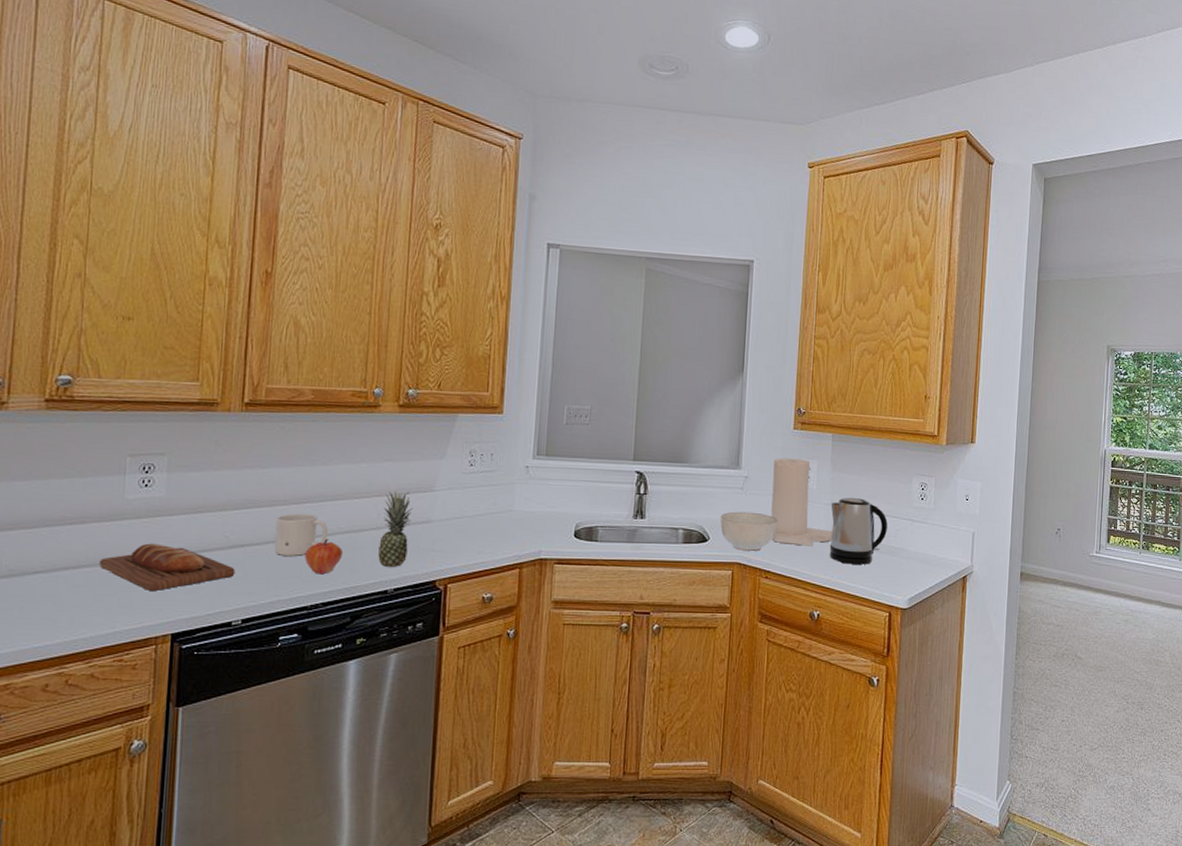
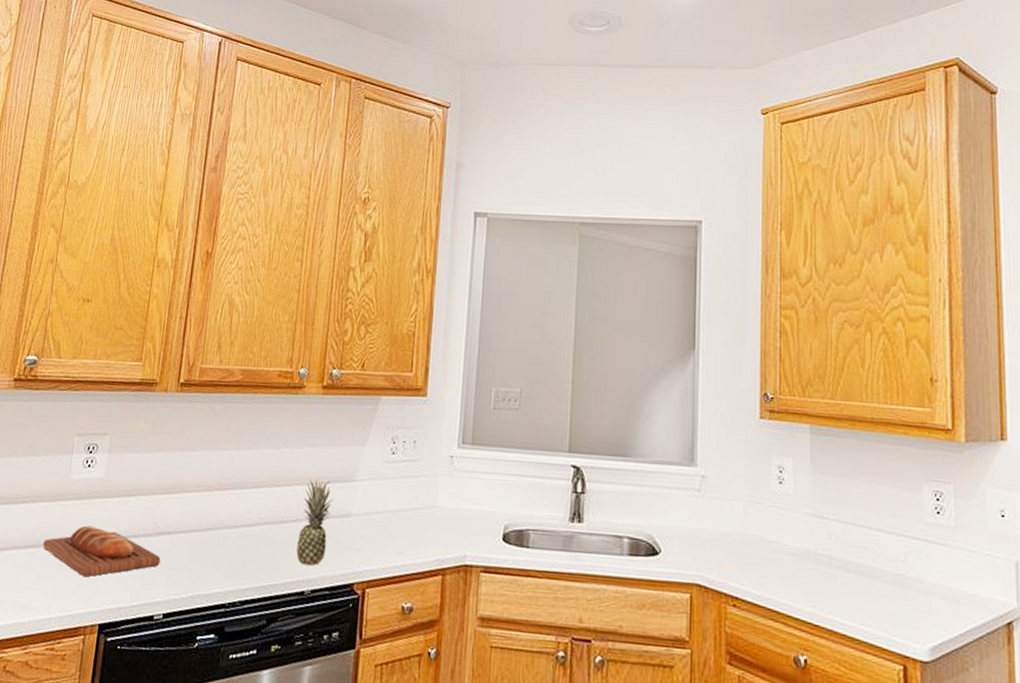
mug: present [274,513,328,557] -> none [198,500,249,548]
fruit: present [305,539,344,575] -> none [225,529,263,569]
bowl: present [720,511,778,551] -> none [673,518,746,571]
paper towel: present [771,458,833,546] -> none [737,454,818,568]
kettle: present [829,497,888,565] -> none [813,506,892,597]

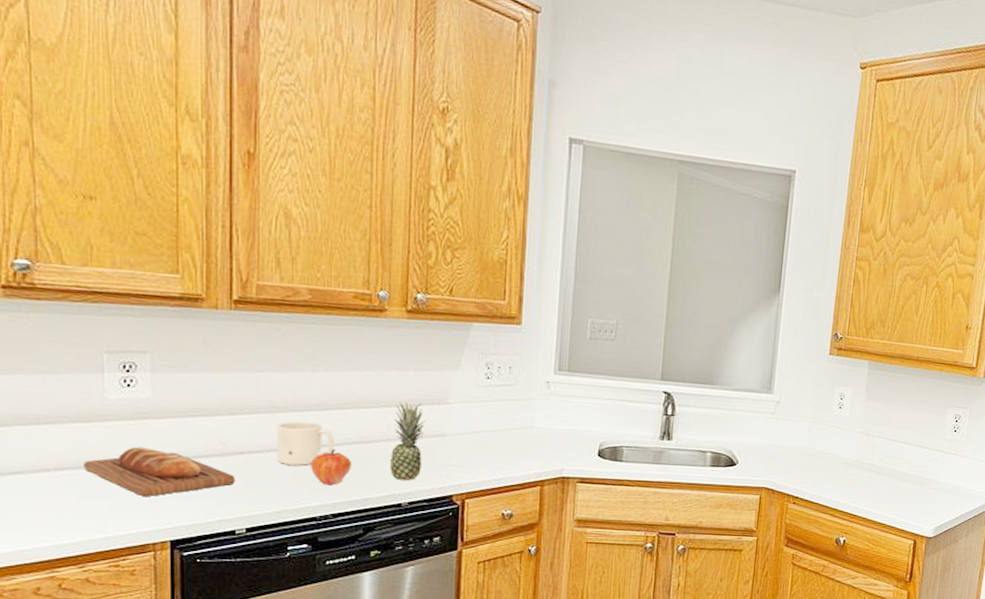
mug: none [198,500,249,548] -> present [275,421,334,466]
fruit: none [225,529,263,569] -> present [311,449,353,486]

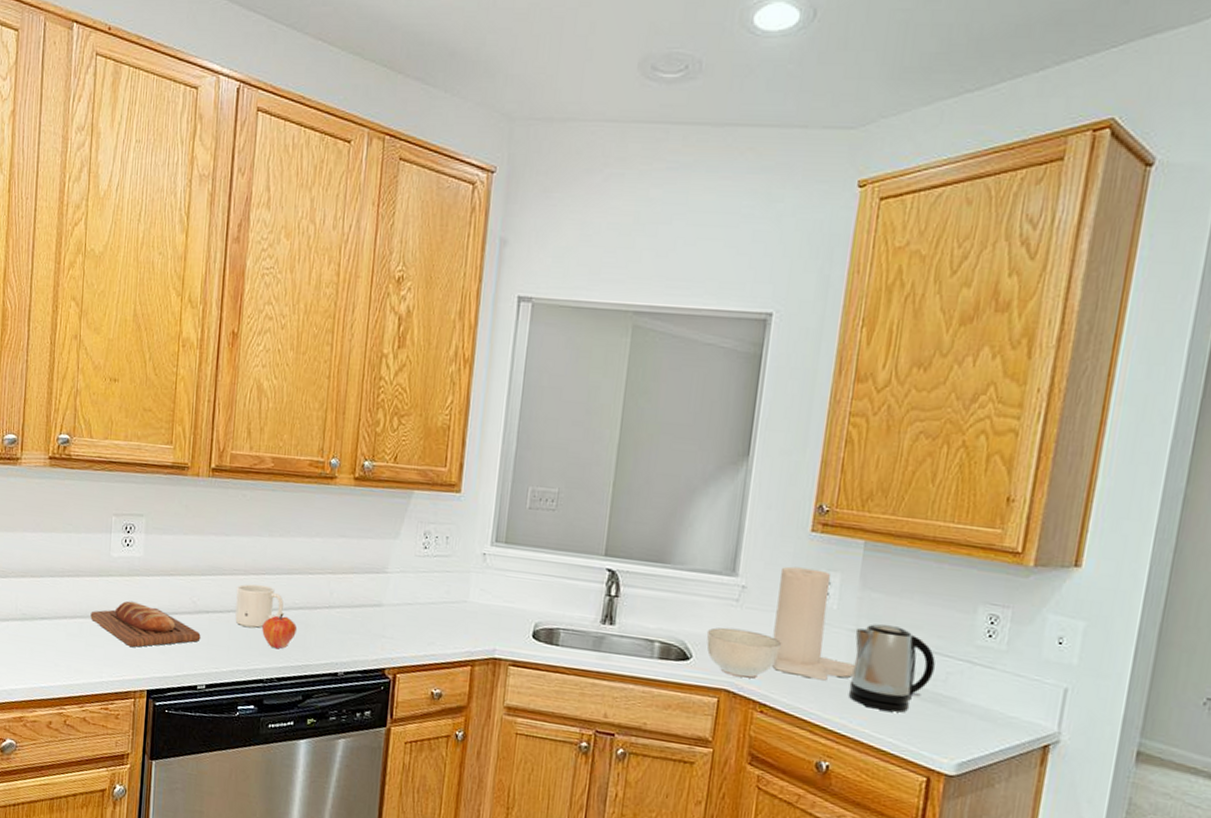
fruit: present [390,402,426,481] -> none [330,569,365,651]
bowl: none [749,436,809,477] -> present [706,627,782,679]
paper towel: none [802,384,863,474] -> present [772,566,856,681]
kettle: none [858,426,919,494] -> present [848,623,936,712]

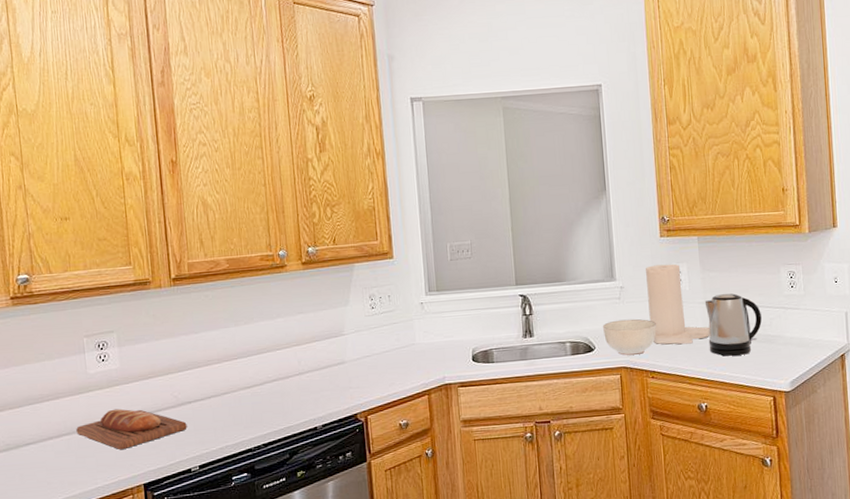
mug: present [235,584,284,628] -> none [213,367,259,408]
fruit: present [262,613,298,649] -> none [242,388,275,420]

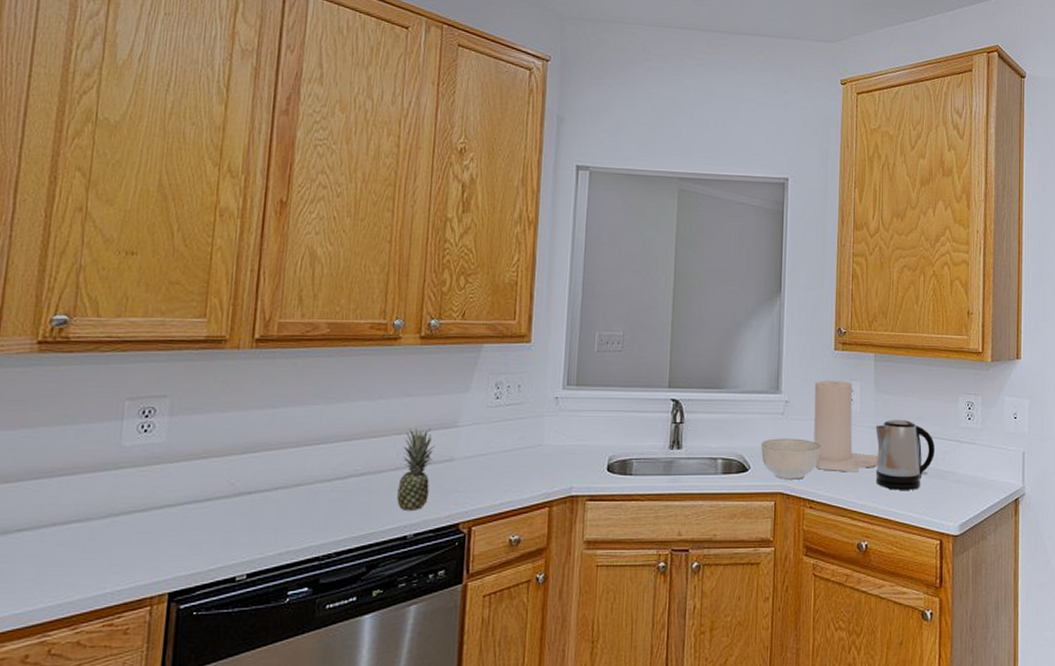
bread loaf: present [76,408,187,450] -> none [91,493,241,547]
fruit: none [302,339,329,408] -> present [397,429,435,512]

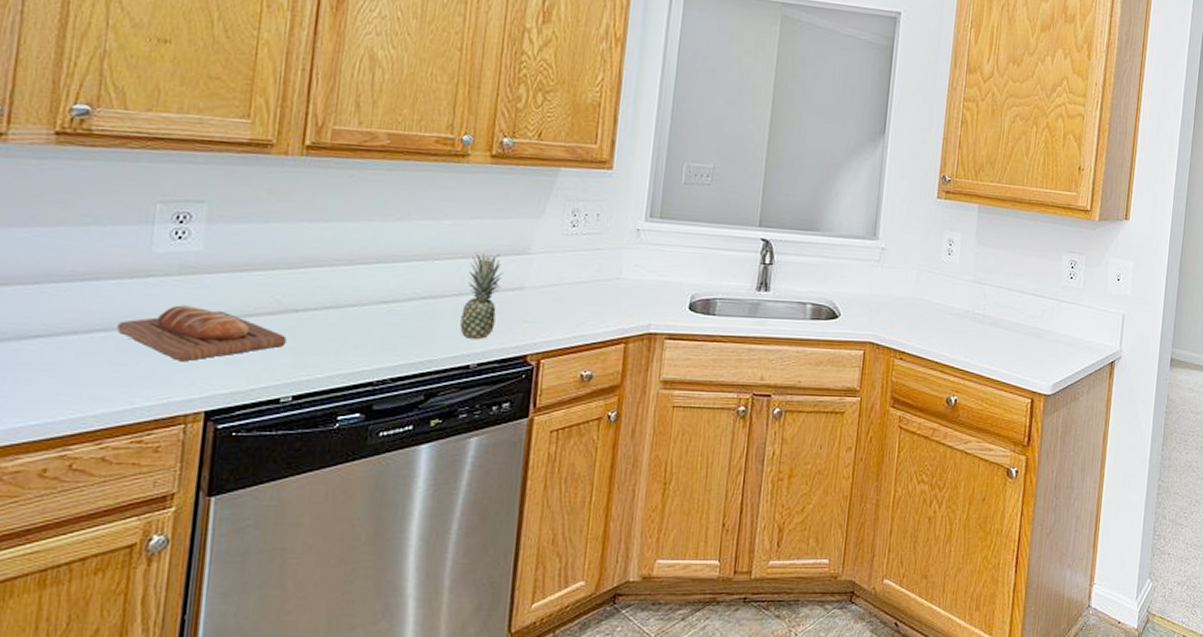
bread loaf: none [91,493,241,547] -> present [117,305,287,362]
bowl: present [760,438,821,479] -> none [852,286,917,330]
paper towel: present [814,380,878,472] -> none [909,229,975,326]
kettle: present [875,419,935,490] -> none [970,273,1034,347]

